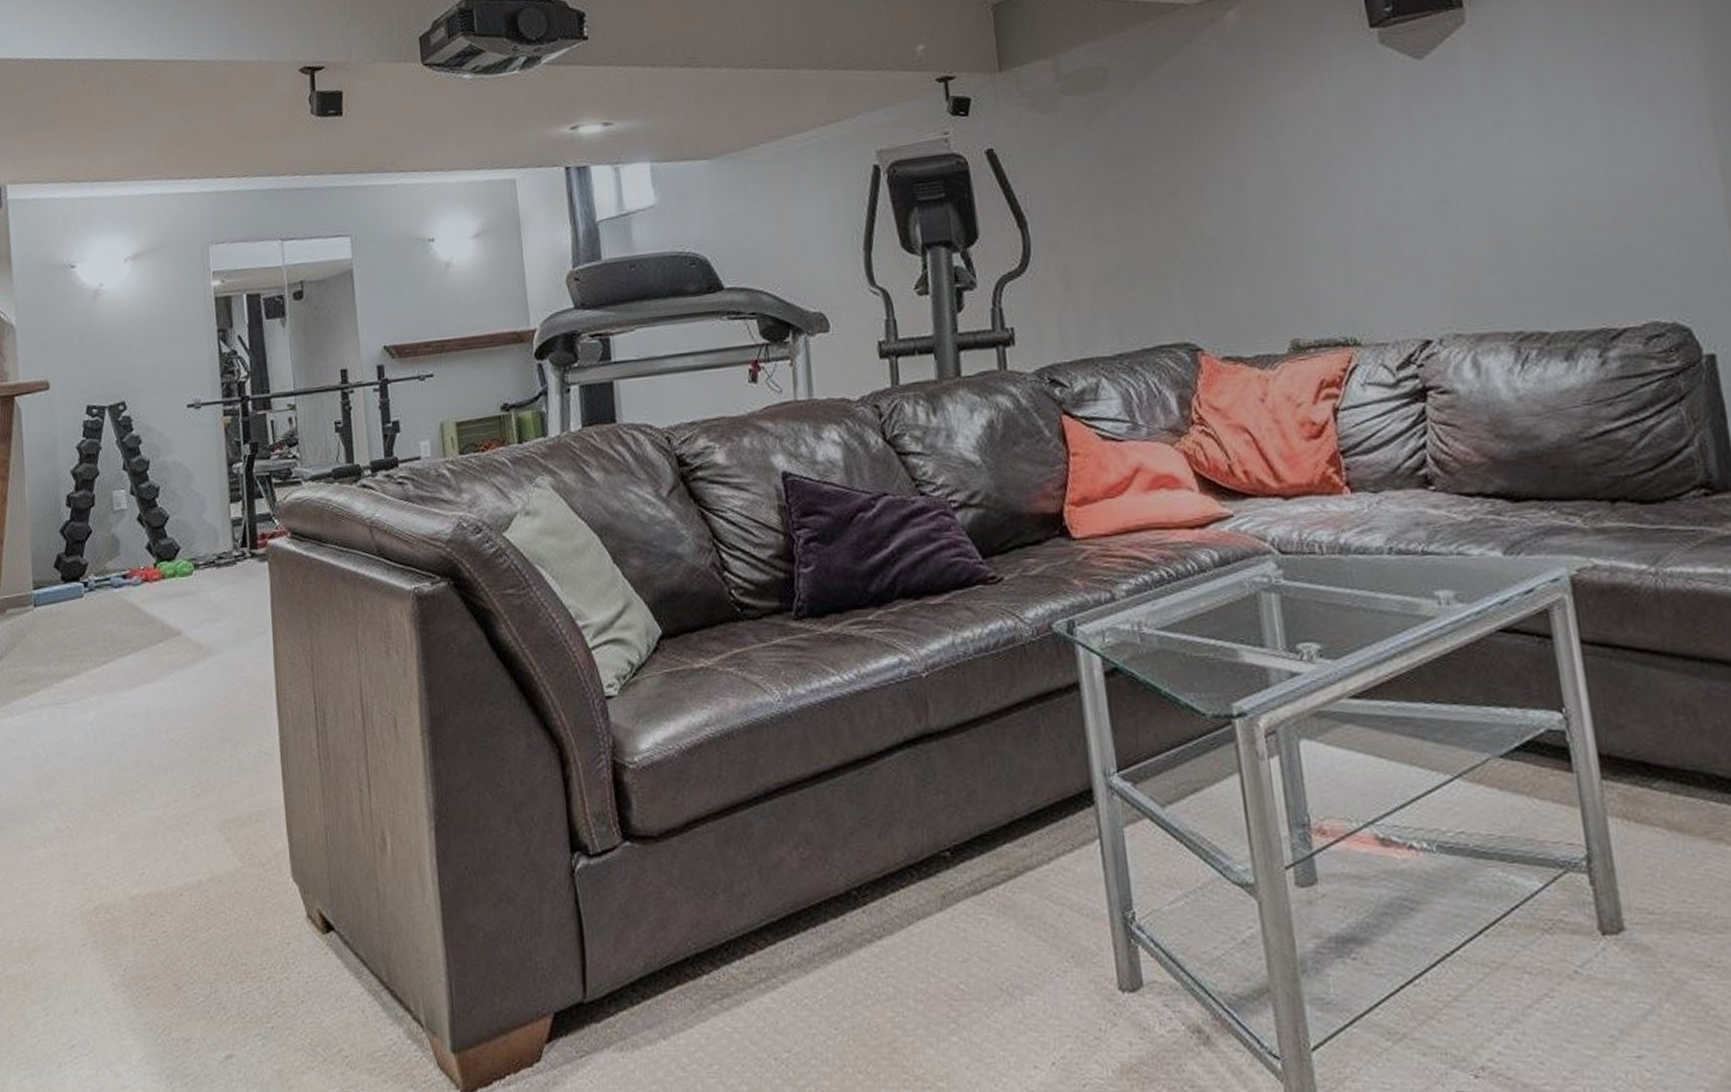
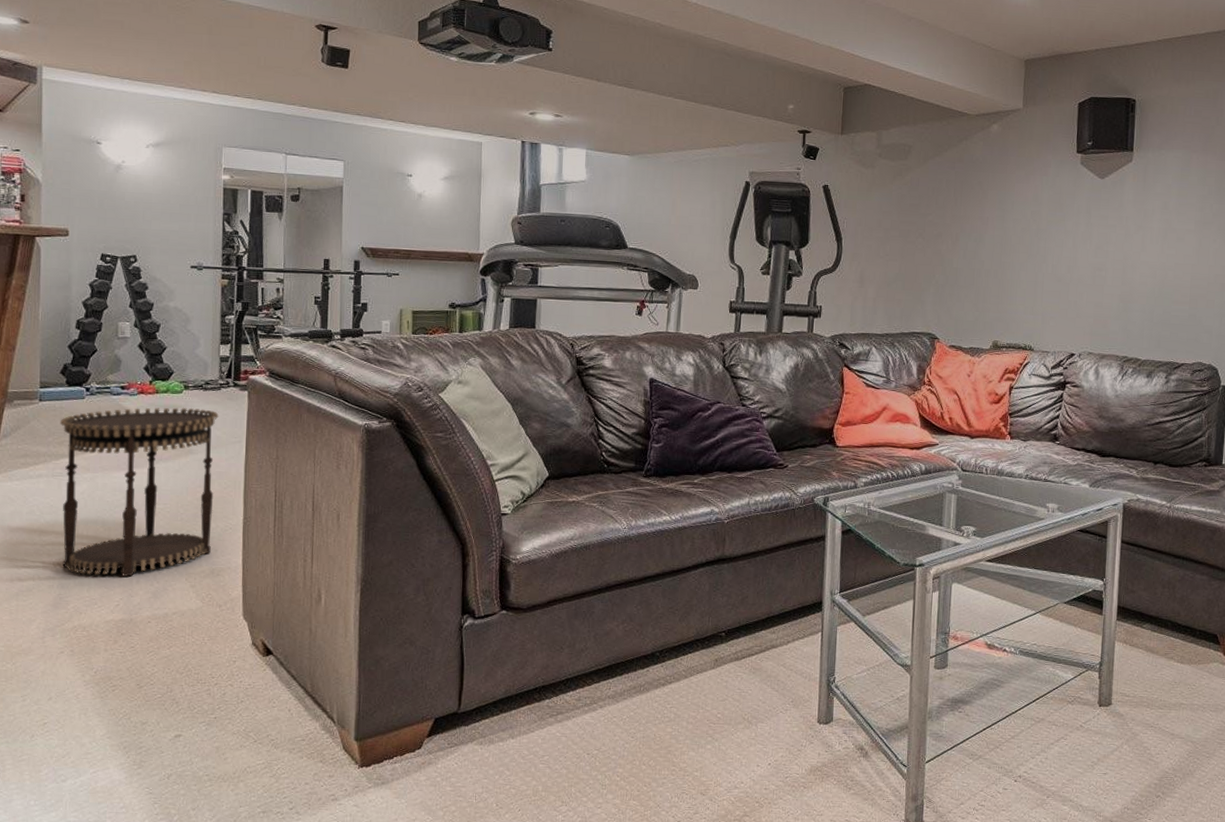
side table: none [58,592,245,835] -> present [60,407,219,578]

